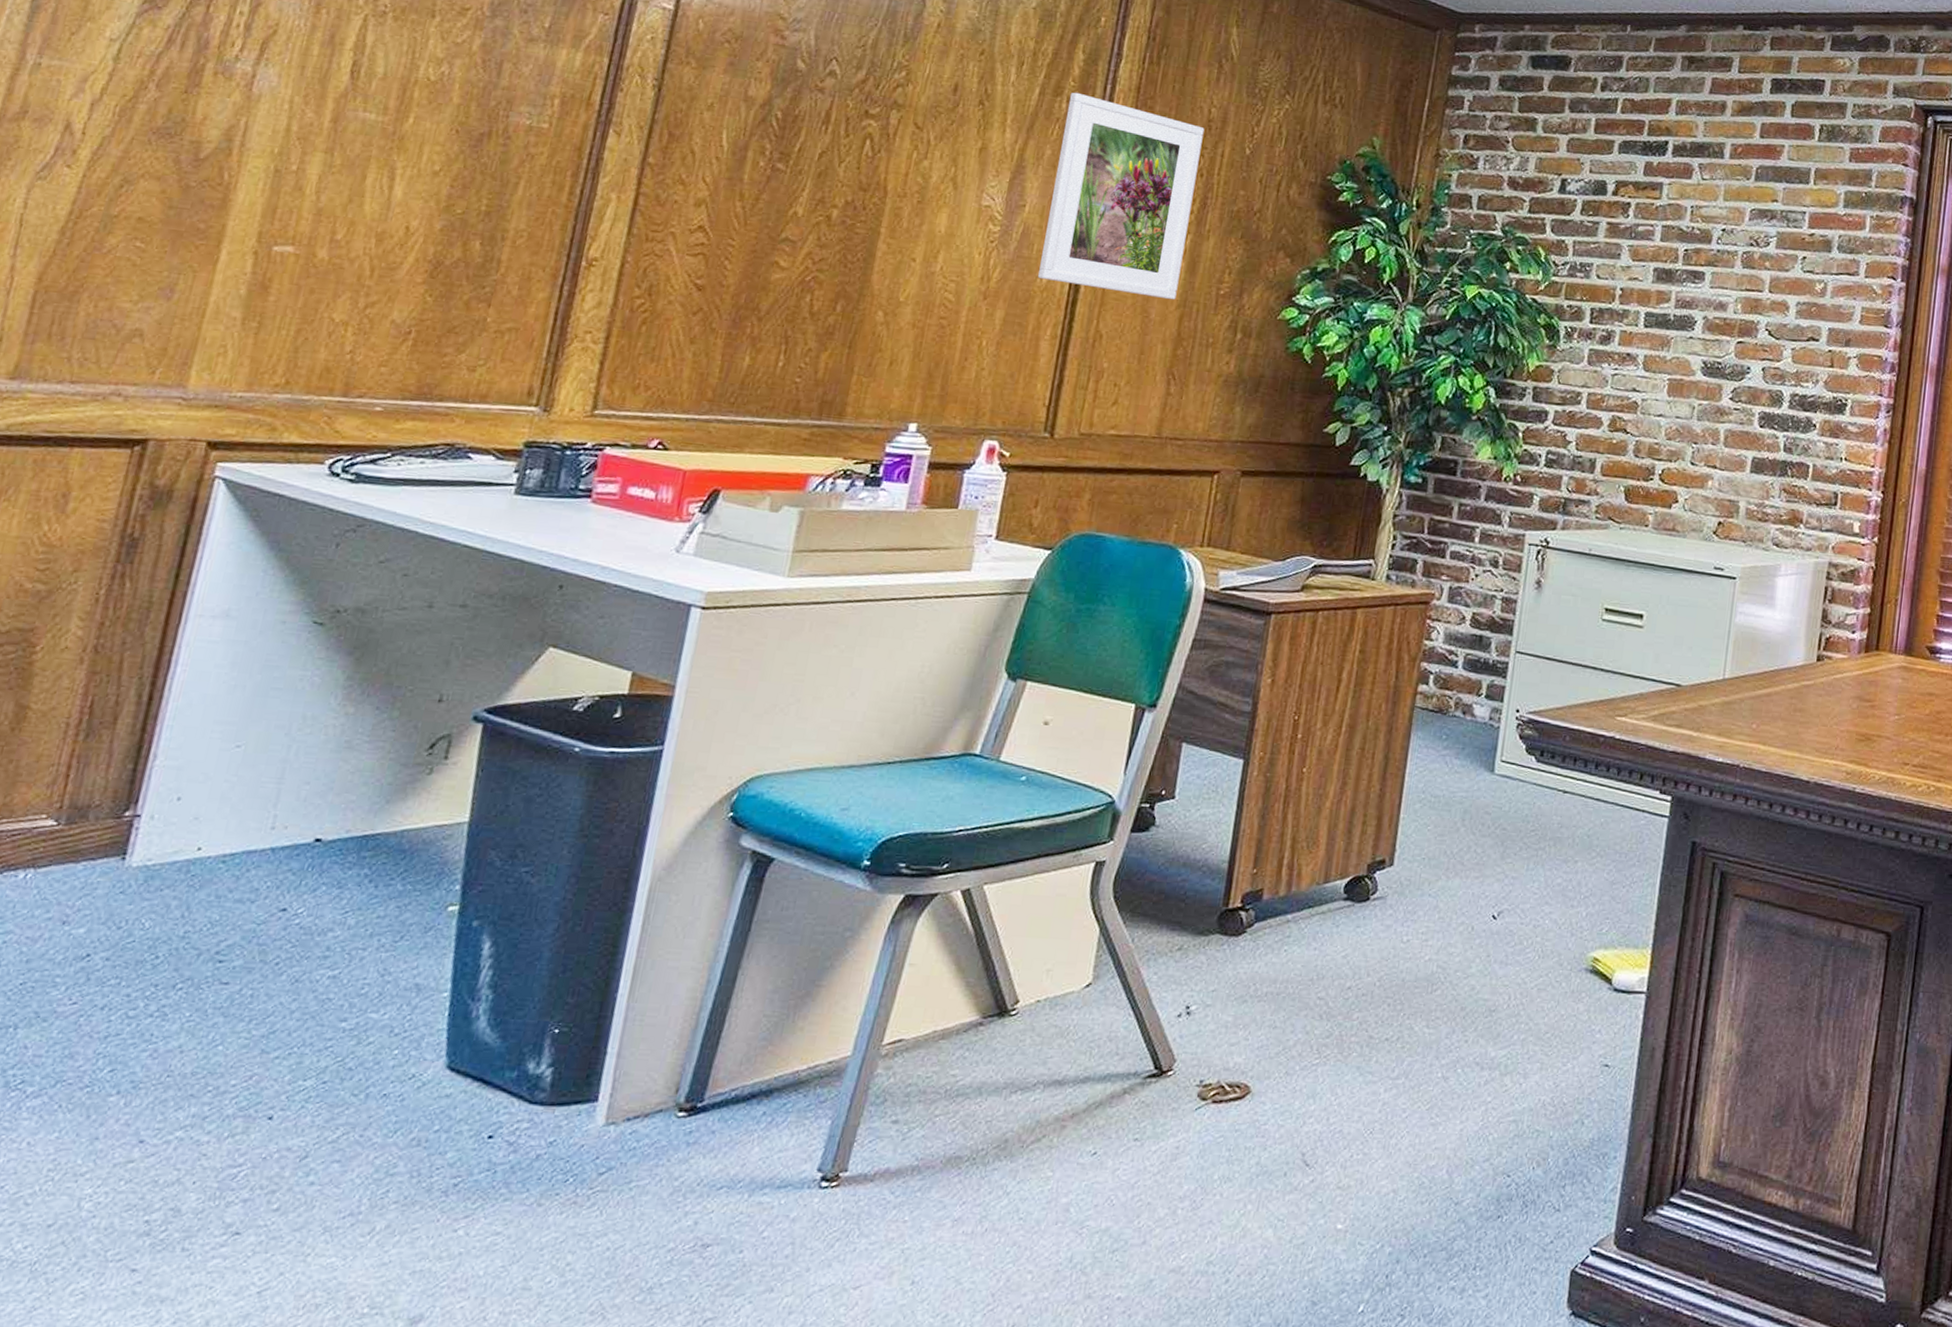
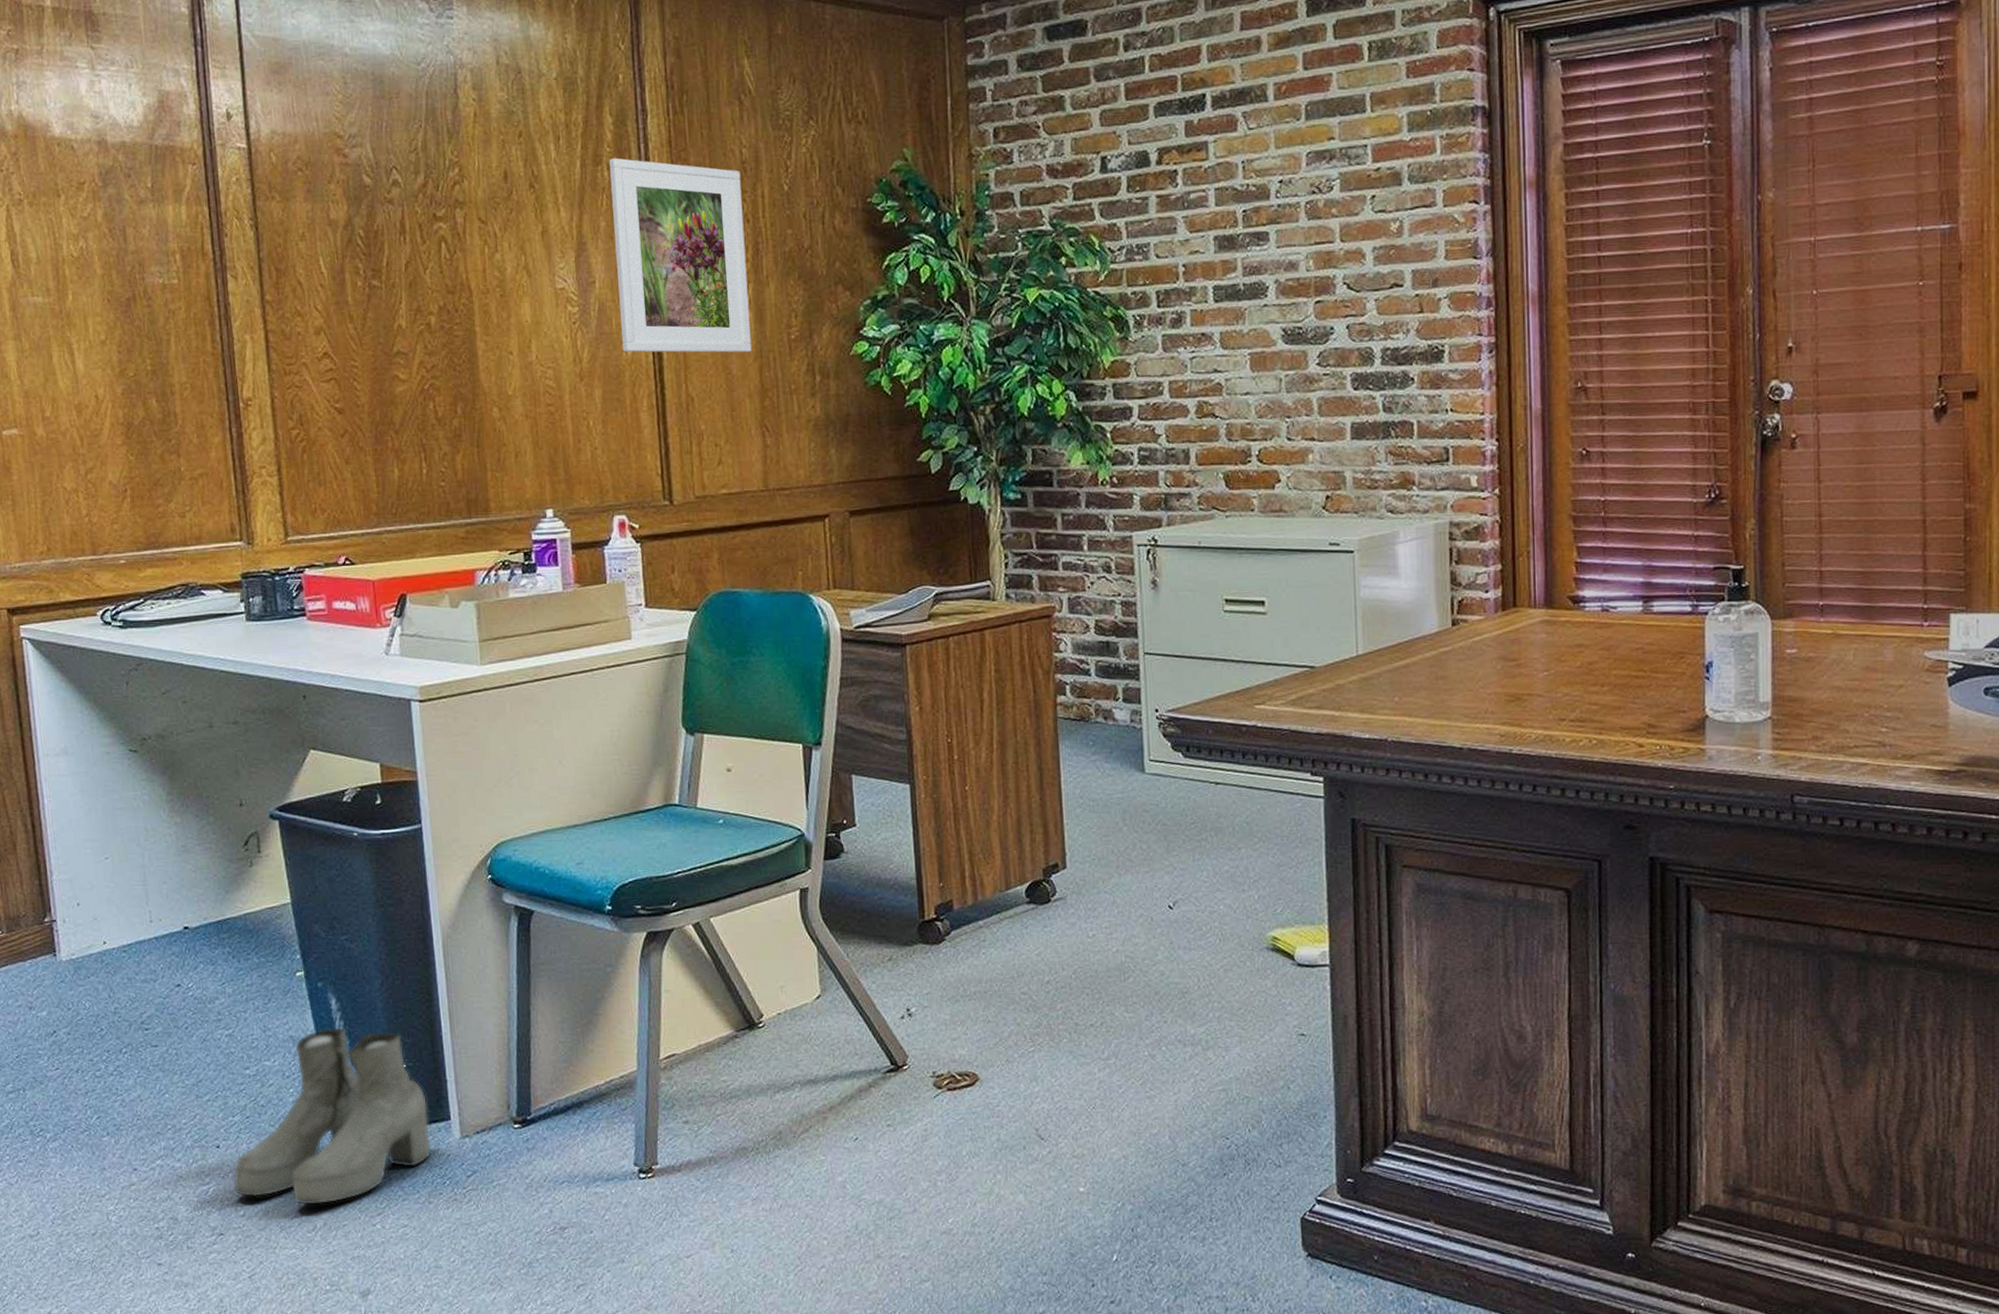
boots: none [273,976,575,1202] -> present [233,1026,432,1206]

